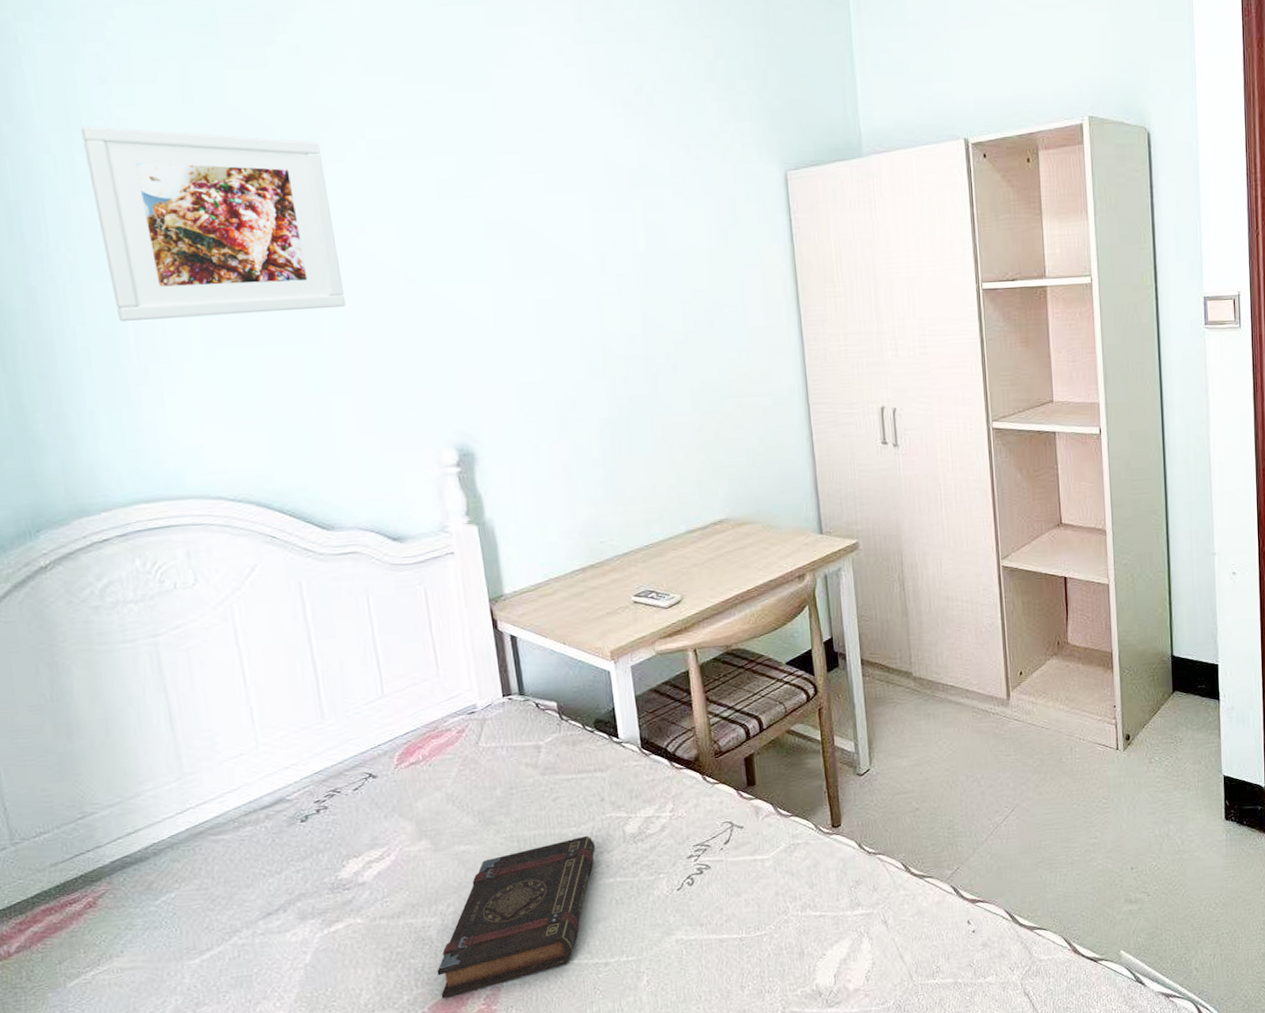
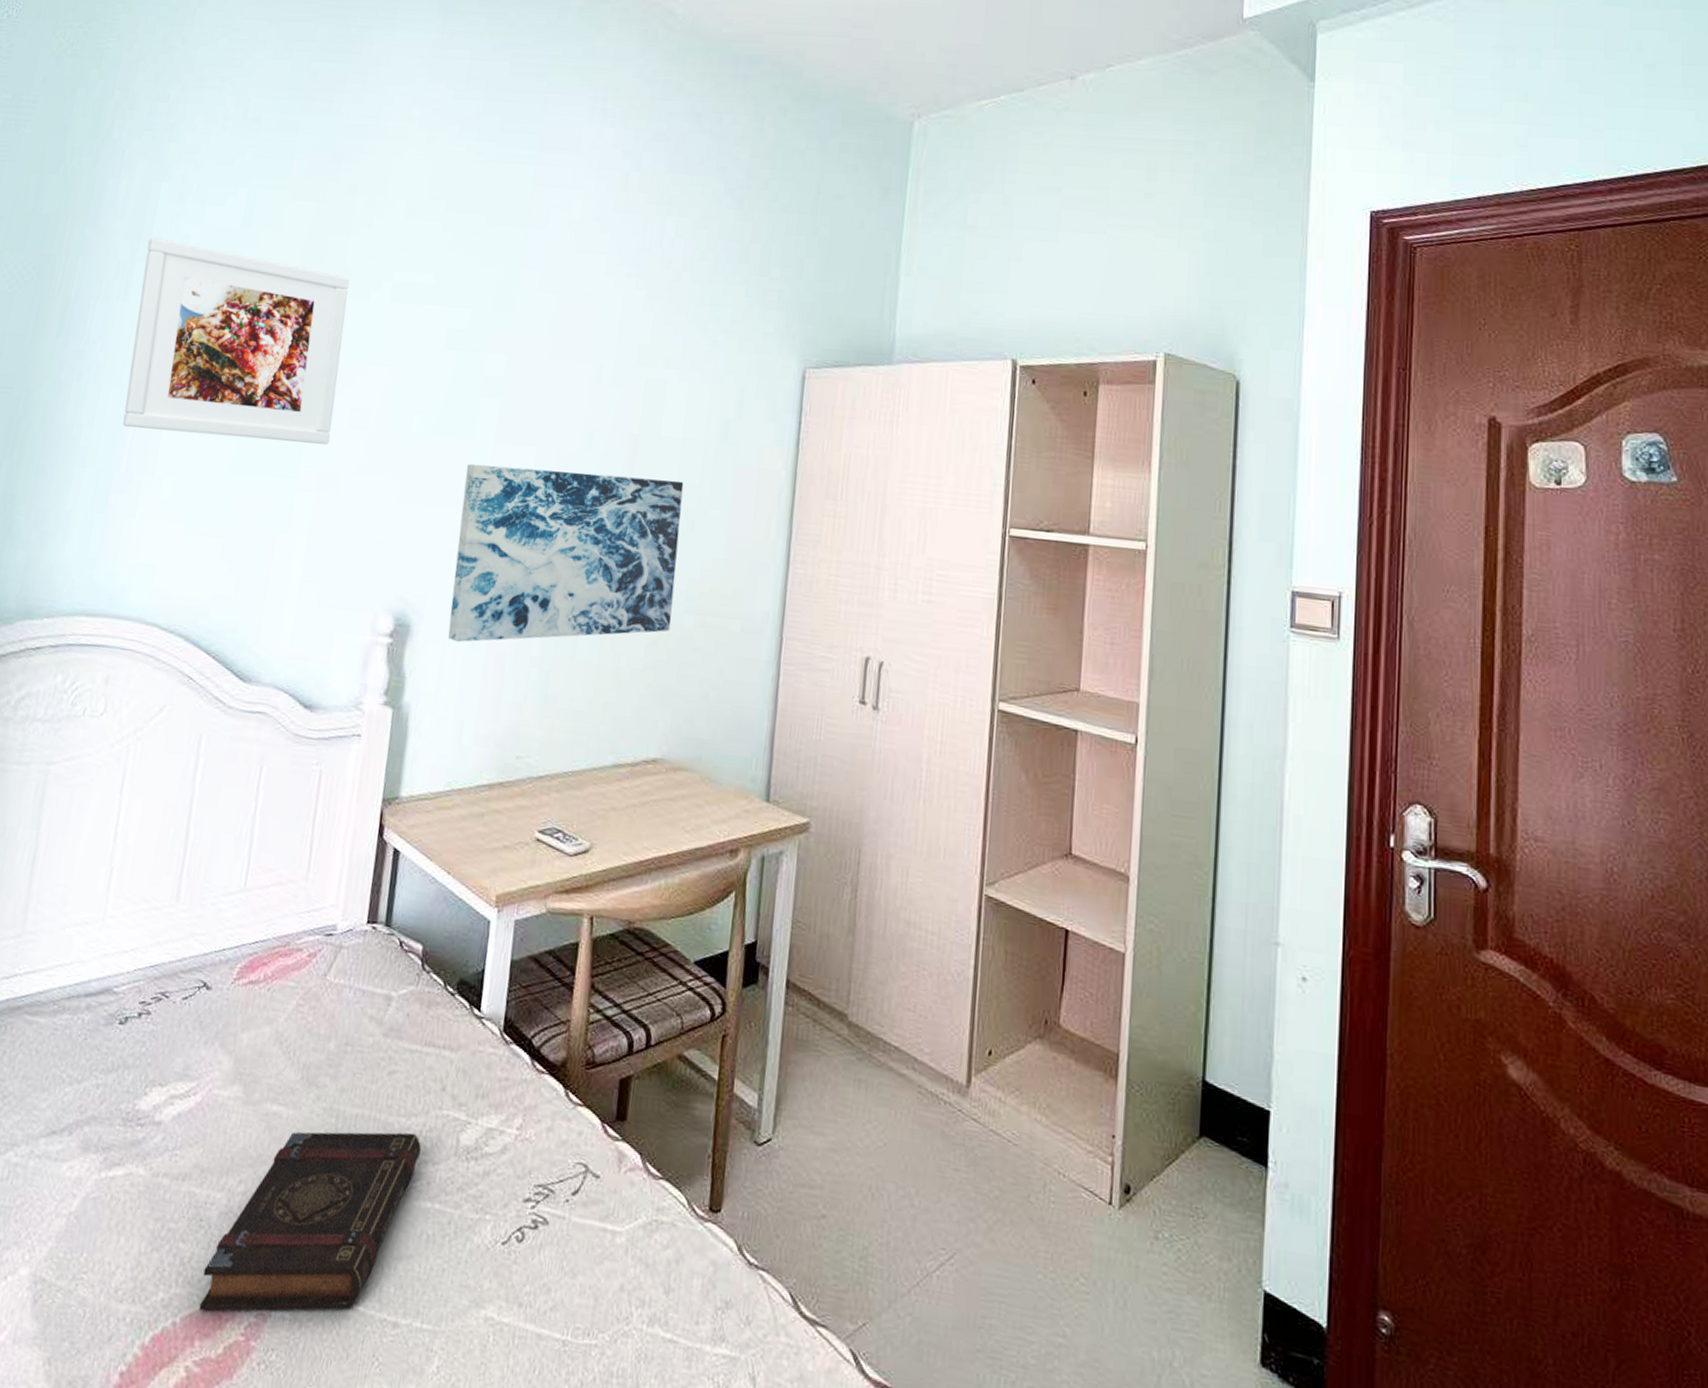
wall art: none [490,287,712,460] -> present [447,464,684,643]

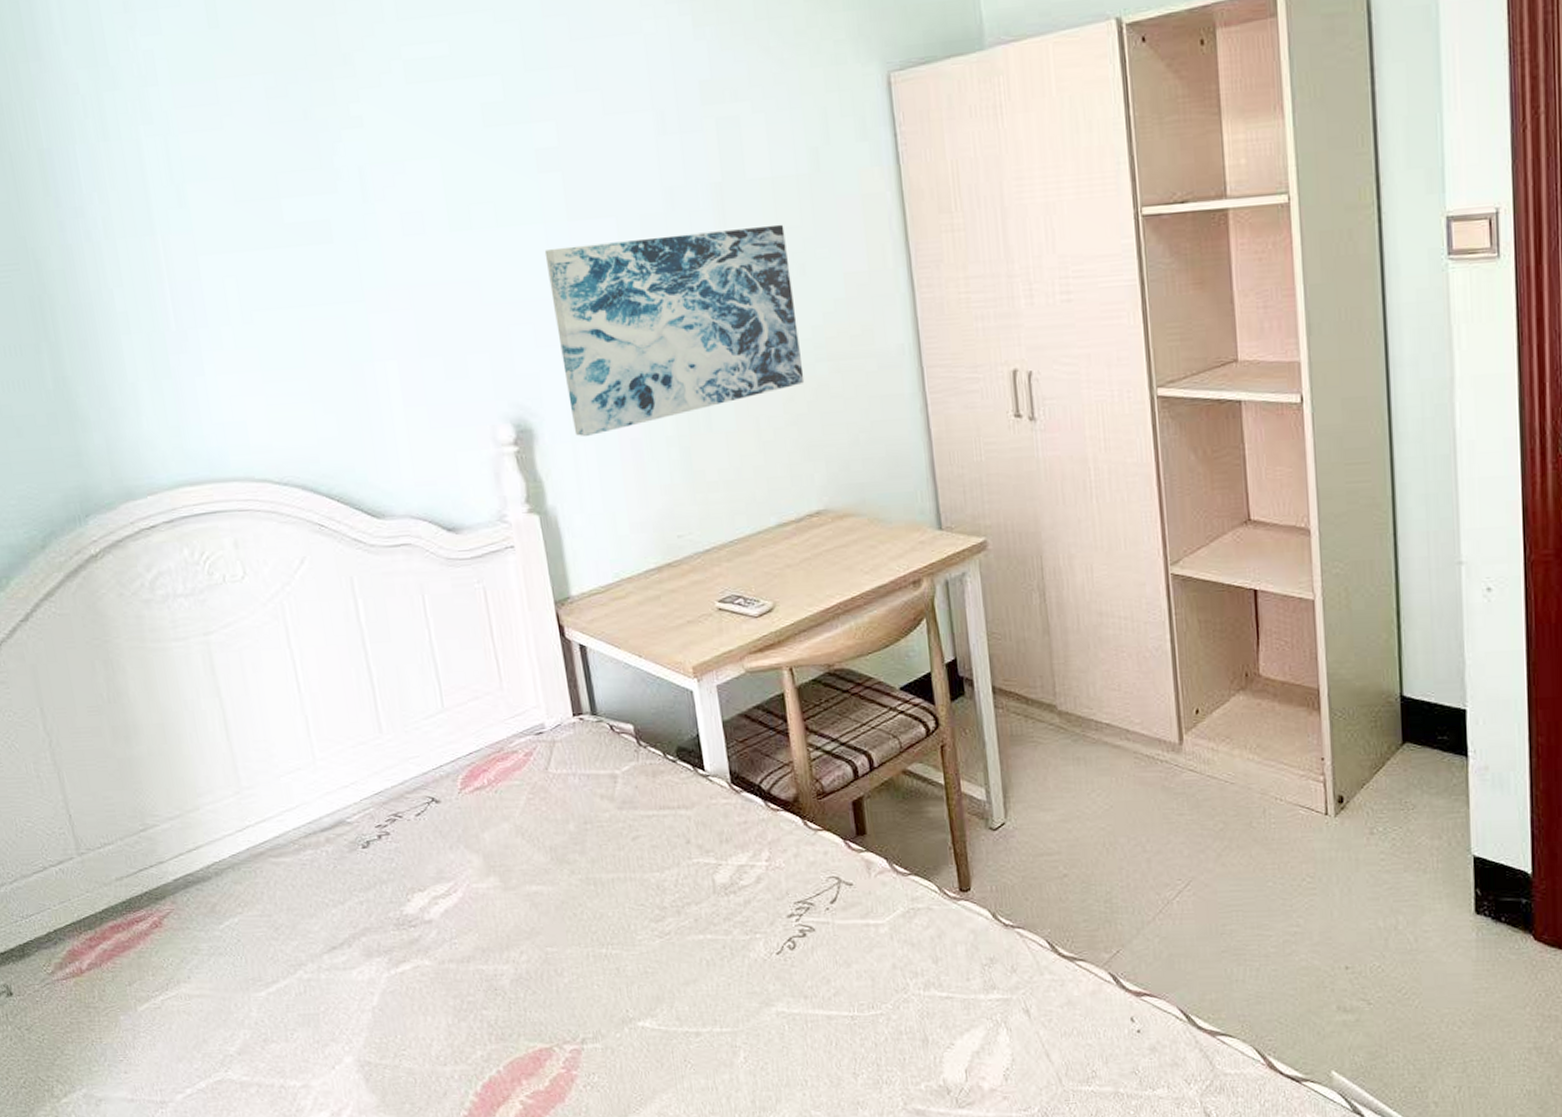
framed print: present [122,237,350,445] -> none [107,59,388,281]
book: present [199,1131,422,1312] -> none [511,883,682,1057]

